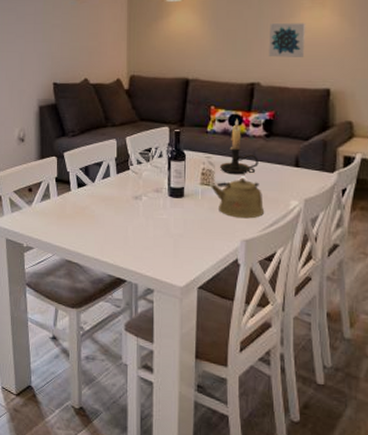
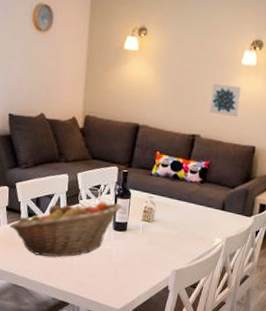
fruit basket: none [60,166,177,229] -> present [9,202,122,257]
kettle: present [211,178,264,219] -> none [151,217,193,252]
candle holder: present [220,119,258,175] -> none [160,165,193,214]

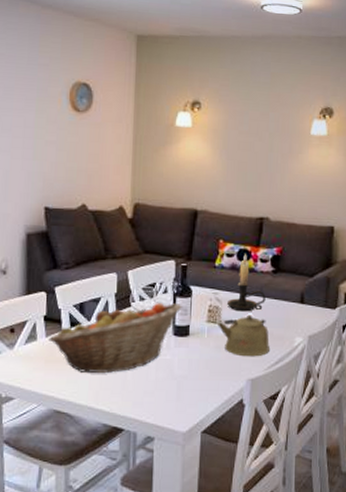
kettle: none [151,217,193,252] -> present [218,314,269,357]
candle holder: none [160,165,193,214] -> present [227,254,266,312]
wall art: present [209,83,242,118] -> none [277,158,314,195]

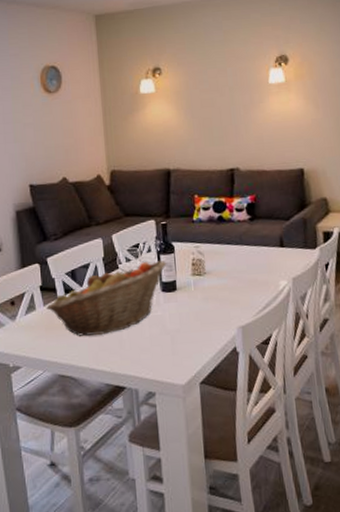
kettle: present [218,314,269,357] -> none [202,263,256,305]
candle holder: present [227,254,266,312] -> none [209,206,246,262]

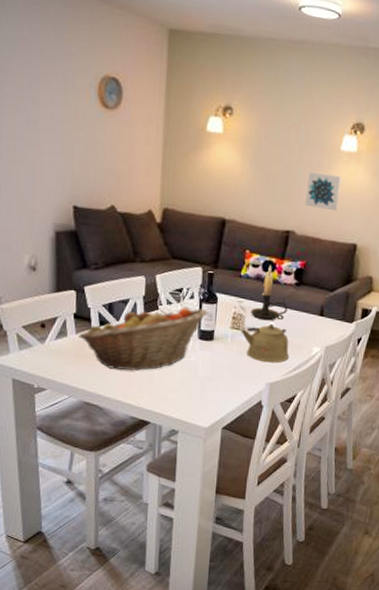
kettle: none [202,263,256,305] -> present [241,323,289,363]
candle holder: none [209,206,246,262] -> present [251,266,288,321]
wall art: none [242,107,277,142] -> present [305,172,342,211]

